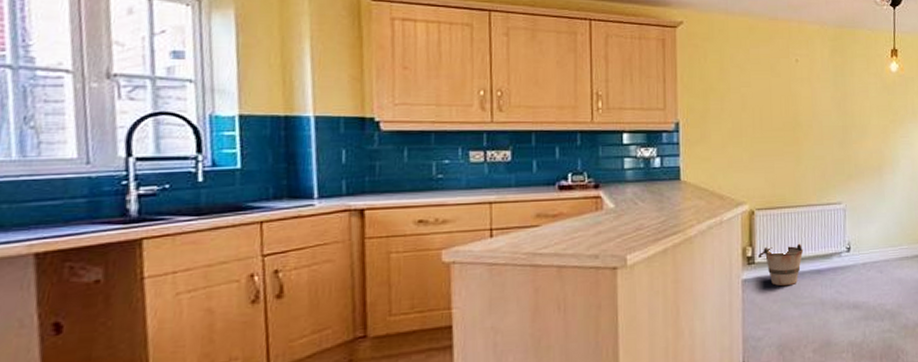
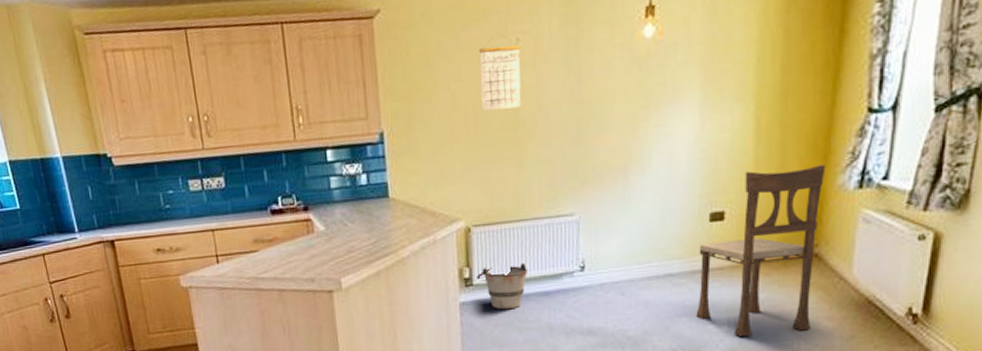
calendar: none [765,57,800,113] -> present [478,39,522,111]

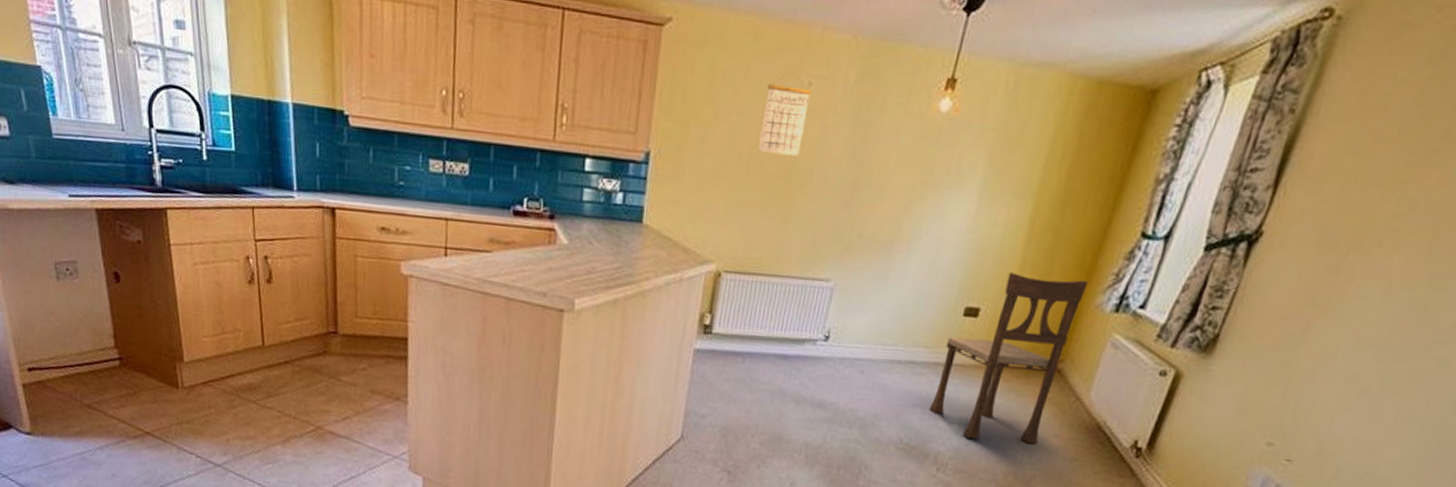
bucket: present [477,262,529,310] -> none [717,316,772,367]

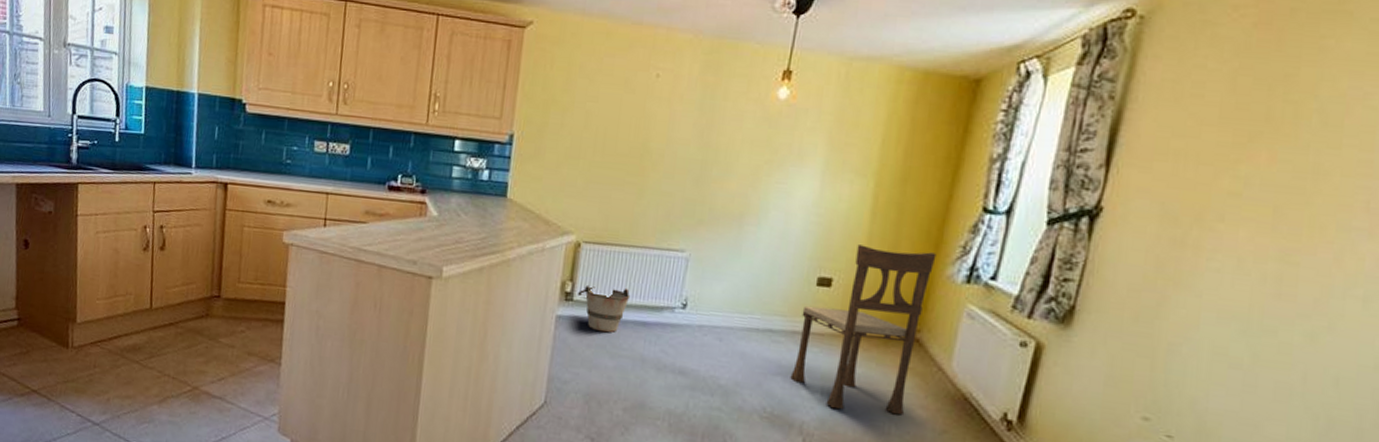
bucket: none [717,316,772,367] -> present [578,284,631,333]
calendar: present [758,77,811,156] -> none [613,70,659,138]

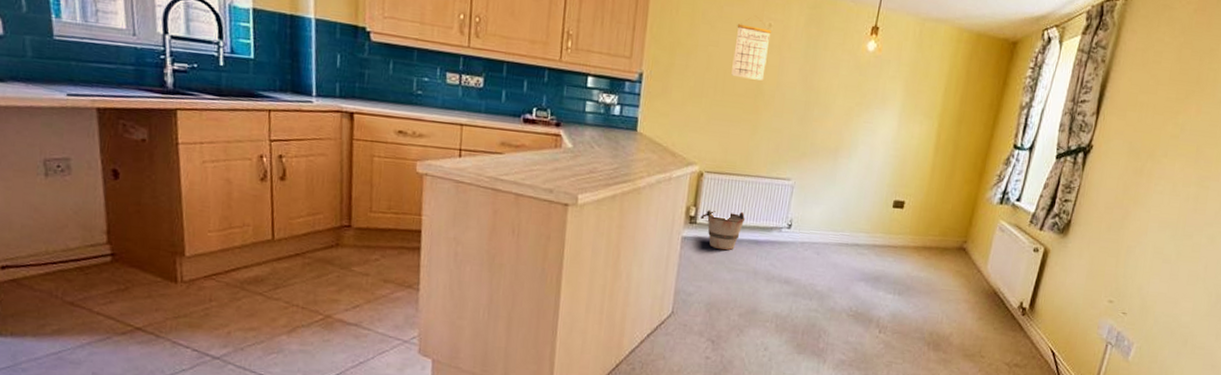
calendar: none [613,70,659,138] -> present [731,19,771,81]
dining chair: present [790,244,937,416] -> none [871,174,980,308]

